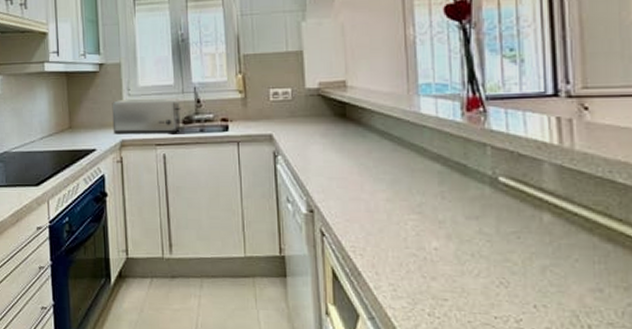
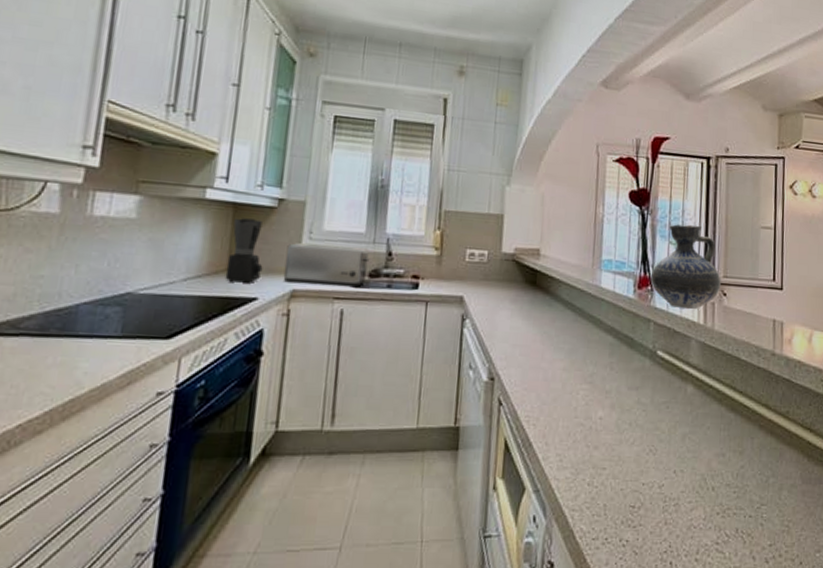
blender: none [69,84,96,137] -> present [225,218,263,283]
ceramic jug: none [481,31,579,130] -> present [650,224,721,310]

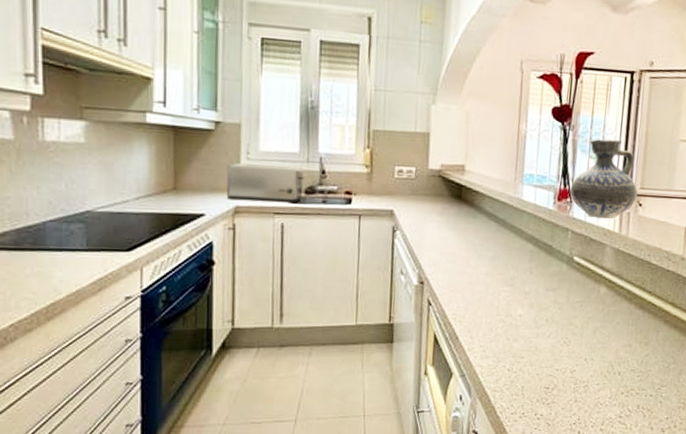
blender: present [225,218,263,283] -> none [173,141,207,201]

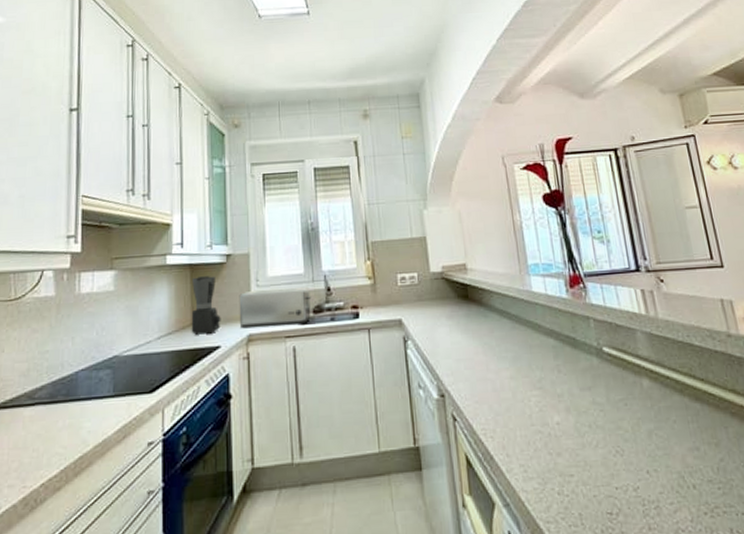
blender: none [173,141,207,201] -> present [191,276,221,335]
ceramic jug: present [569,139,638,220] -> none [580,216,656,302]

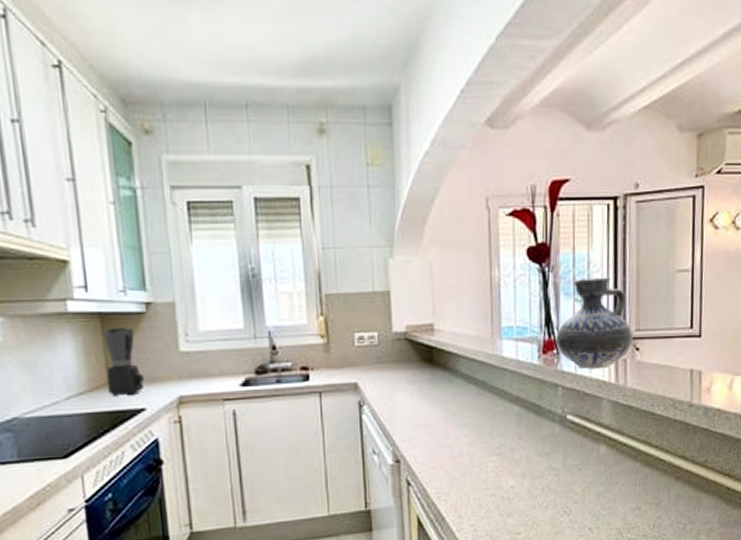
toaster: present [239,286,312,329] -> none [165,344,254,390]
ceramic jug: none [580,216,656,302] -> present [555,277,633,370]

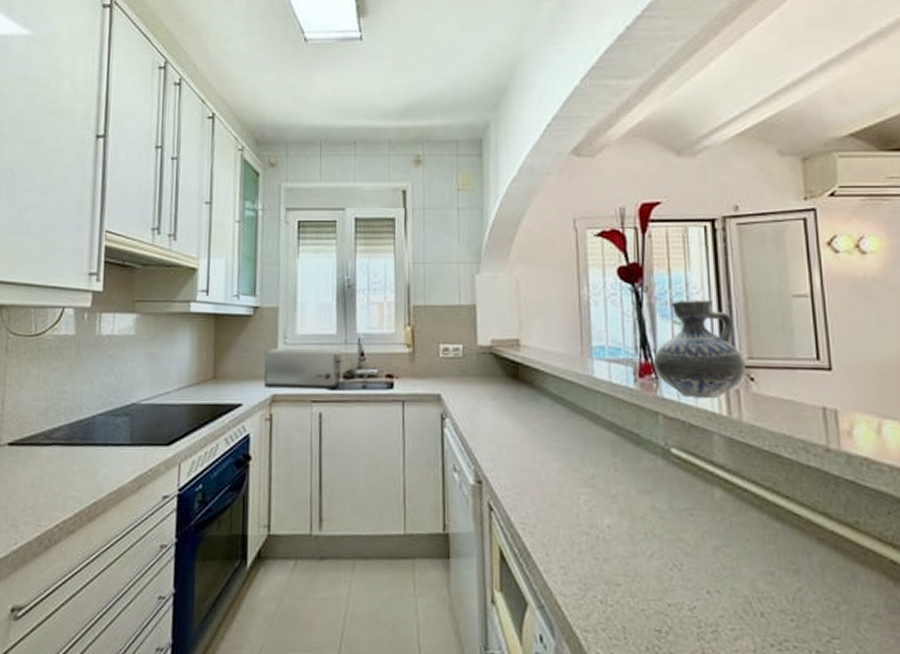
blender: present [104,328,145,395] -> none [212,328,245,390]
toaster: none [165,344,254,390] -> present [263,347,343,389]

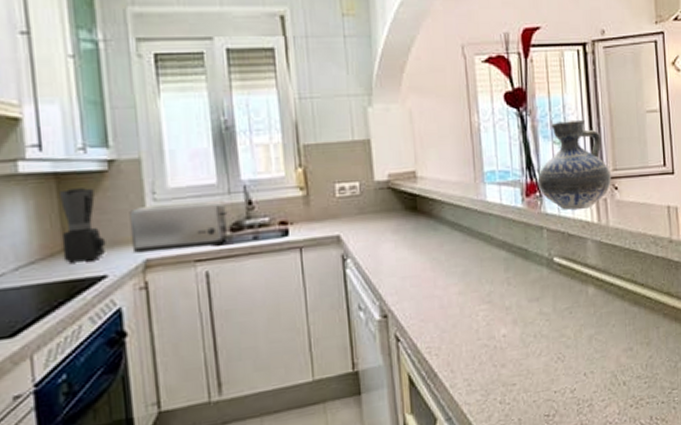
blender: none [212,328,245,390] -> present [60,188,106,263]

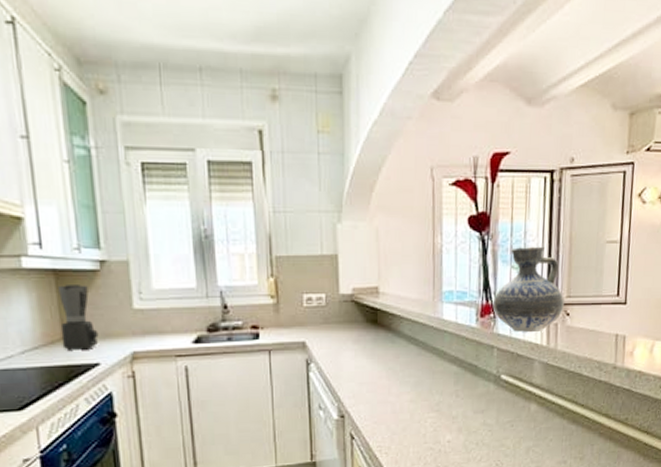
toaster: present [129,199,228,253] -> none [118,303,206,346]

